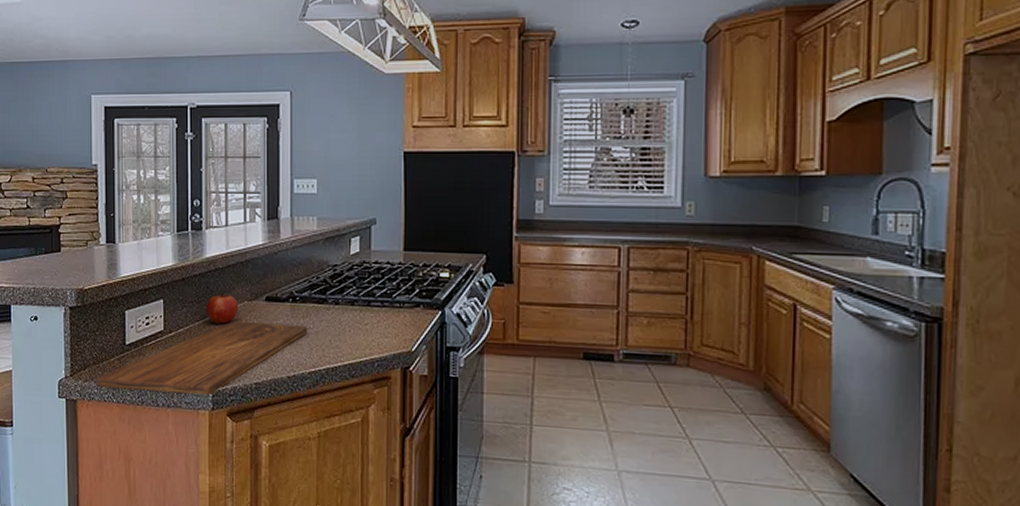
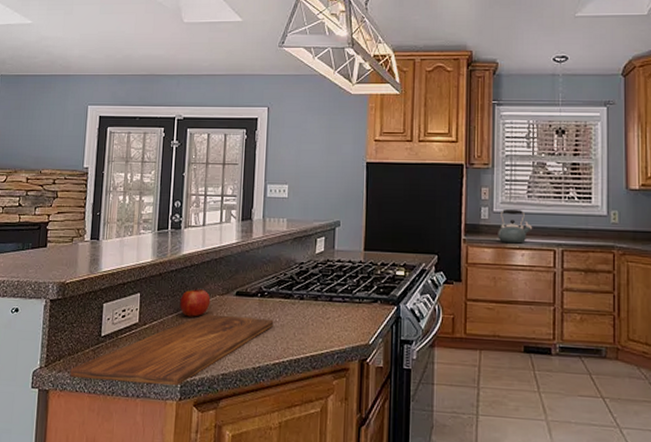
kettle: none [554,201,595,241] -> present [498,208,533,244]

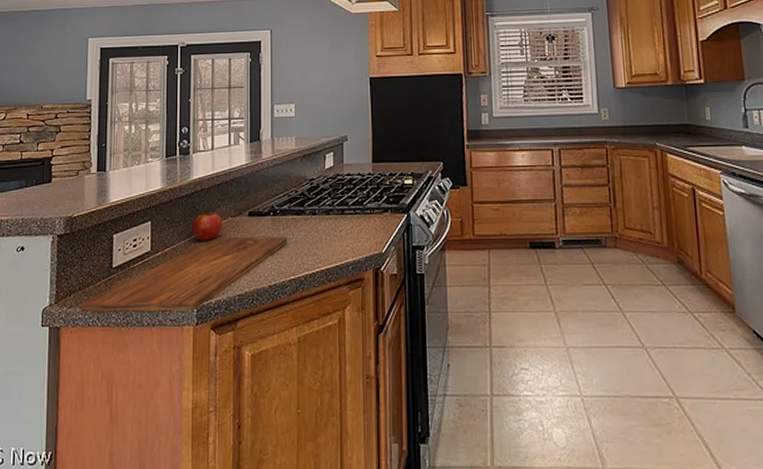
kettle: present [498,208,533,244] -> none [498,113,531,146]

